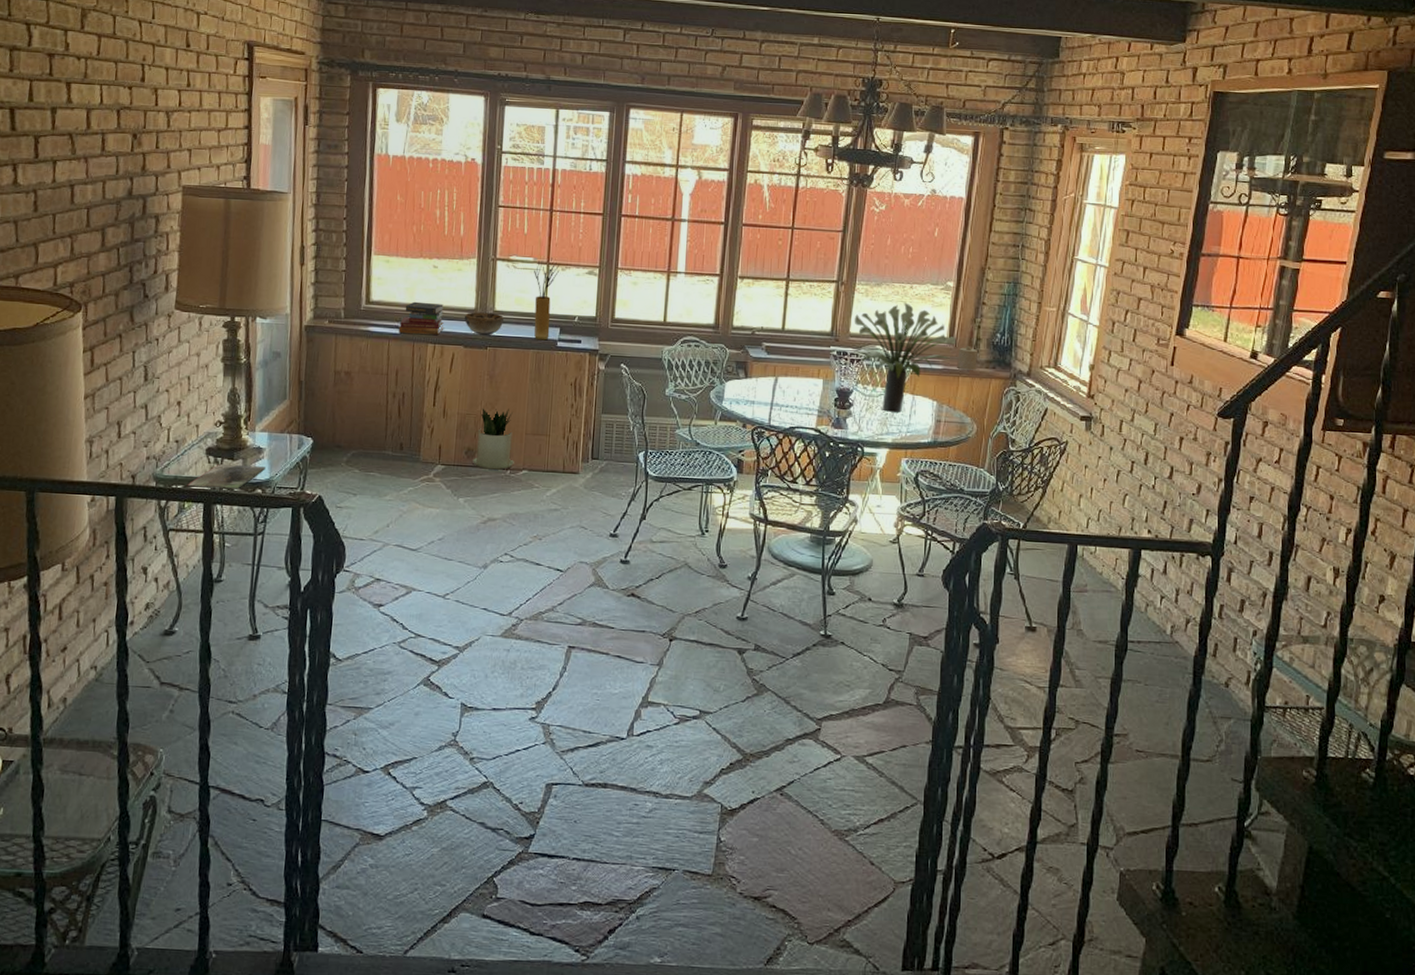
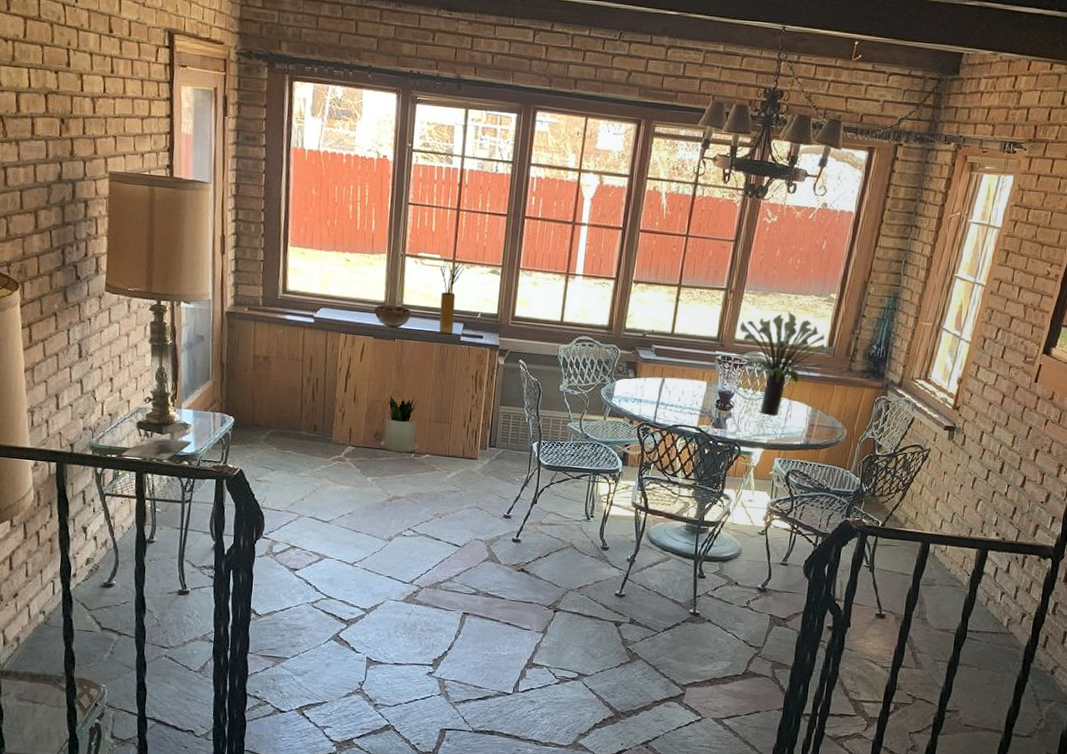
books: present [399,301,445,335] -> none [314,292,356,325]
candle: present [957,345,979,370] -> none [833,355,855,379]

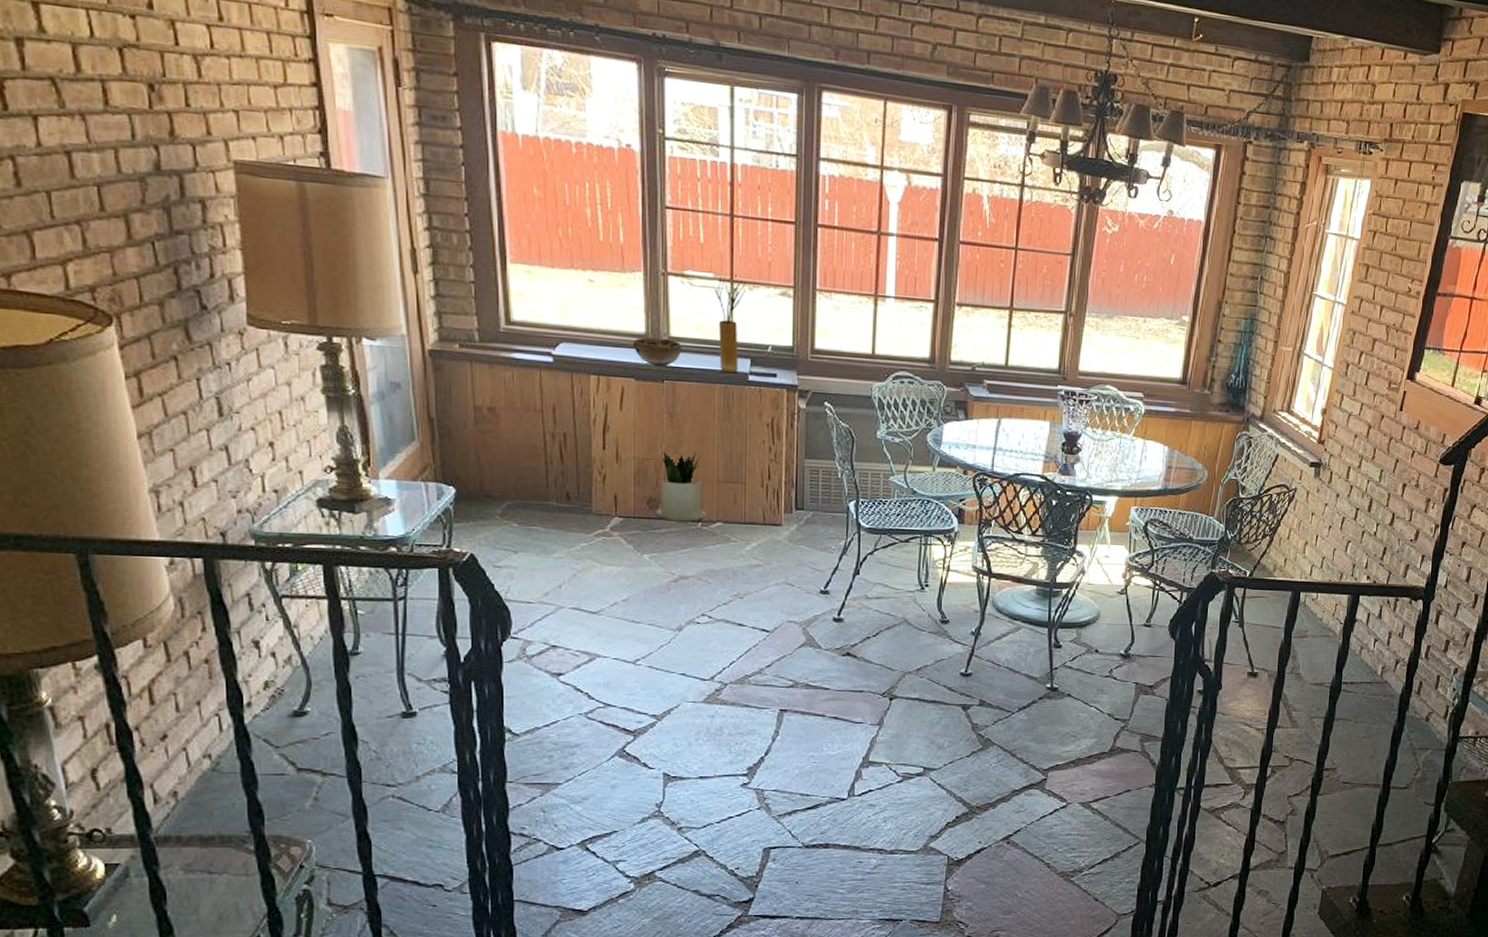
magazine: present [120,437,191,461] -> none [297,518,398,548]
flower arrangement: present [739,313,835,417] -> none [1083,339,1190,459]
candle: none [833,355,855,379] -> present [1190,386,1212,414]

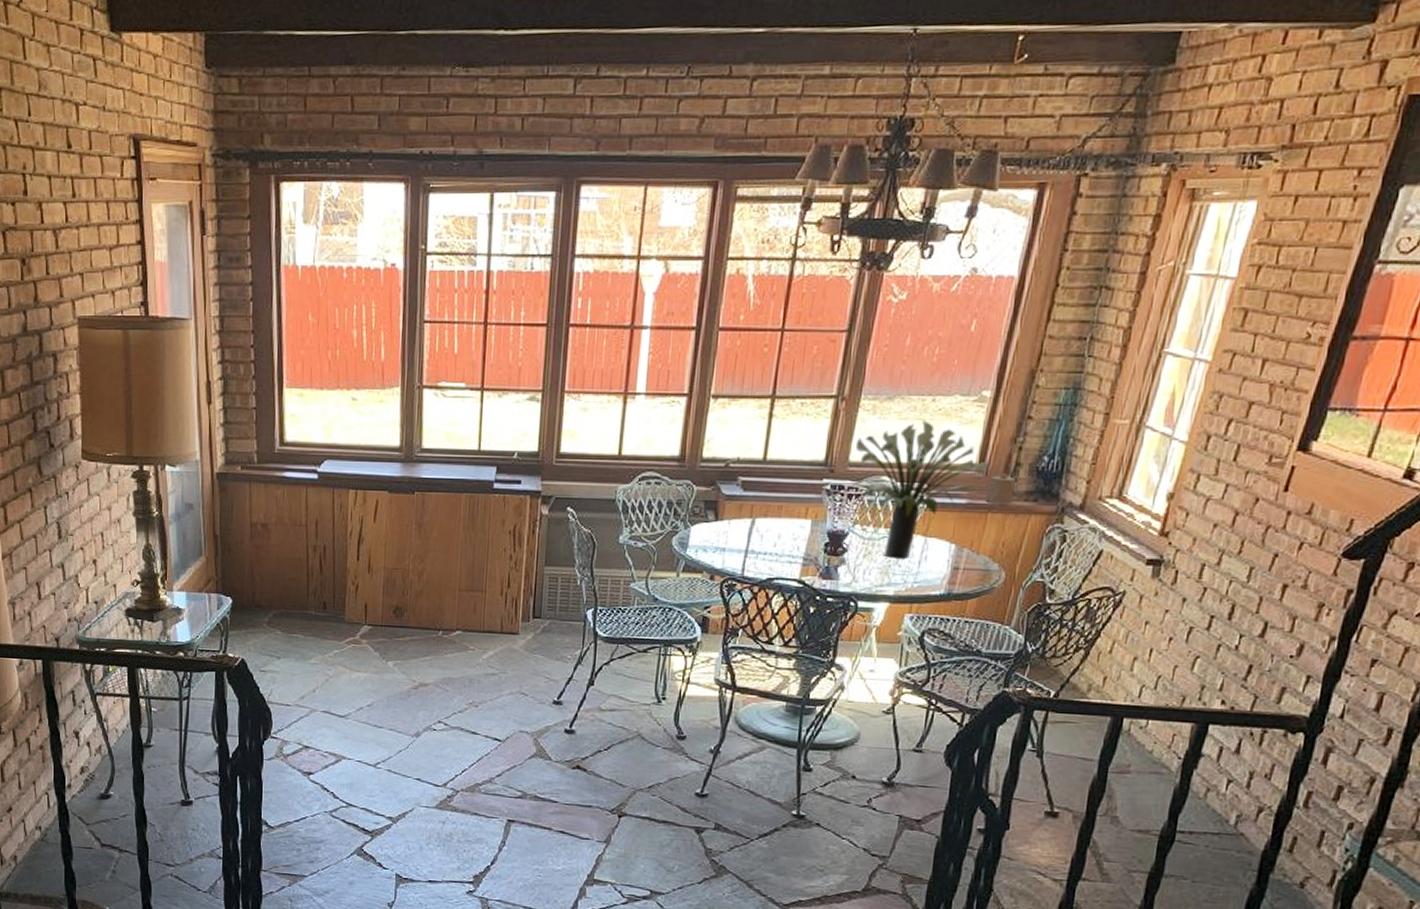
decorative bowl: present [634,337,683,367] -> none [389,451,433,479]
planter: present [656,452,706,522] -> none [401,561,447,631]
vase: present [714,274,747,374] -> none [465,382,497,482]
flower arrangement: none [1083,339,1190,459] -> present [855,422,988,560]

